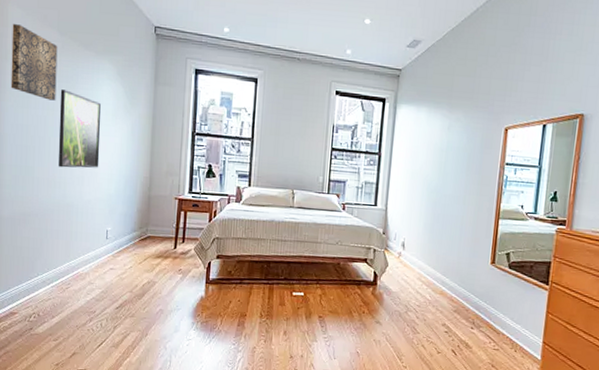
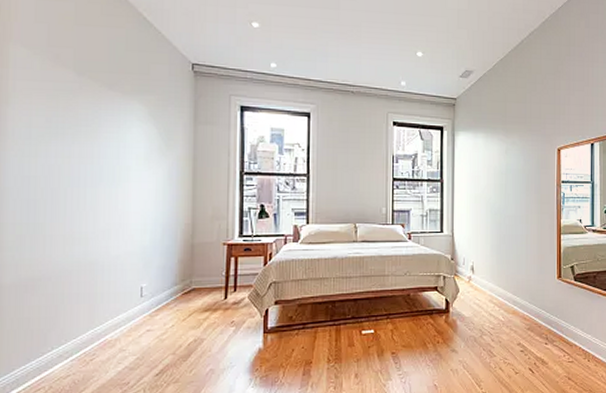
wall art: present [10,24,58,101] -> none [13,64,74,147]
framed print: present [58,89,102,168] -> none [76,134,131,221]

